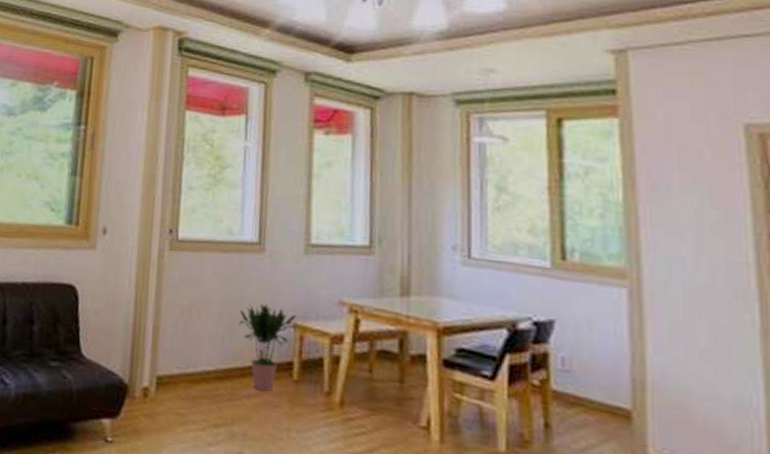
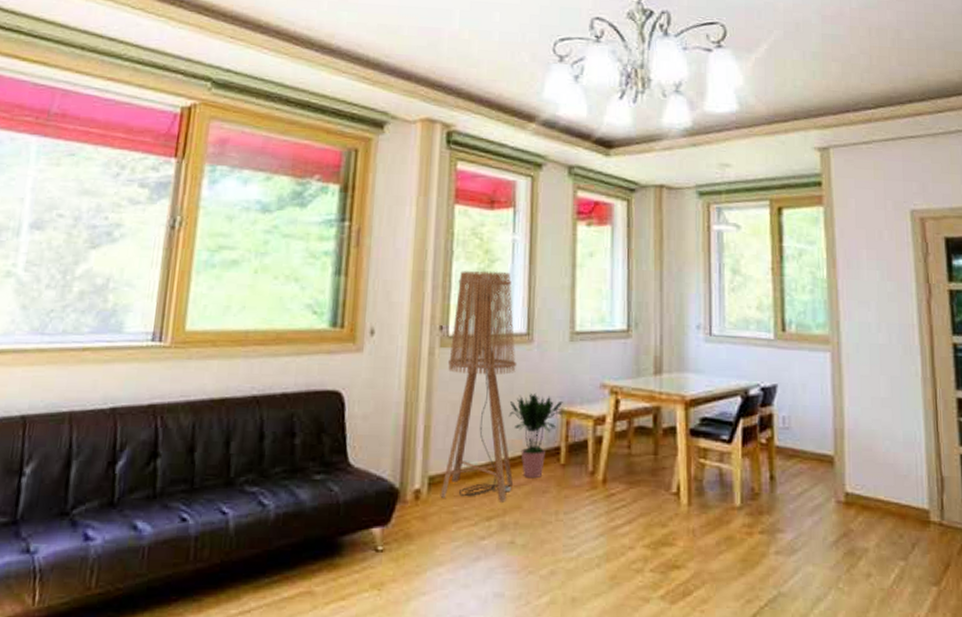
floor lamp: none [168,176,248,412] -> present [440,270,517,503]

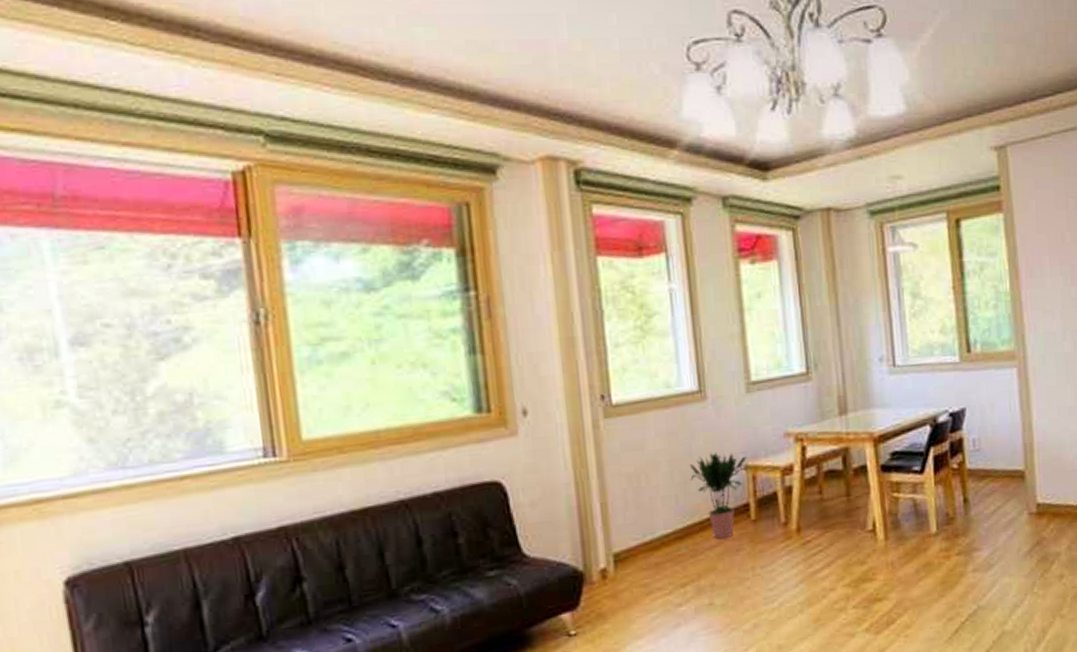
floor lamp: present [440,270,517,503] -> none [614,326,705,573]

